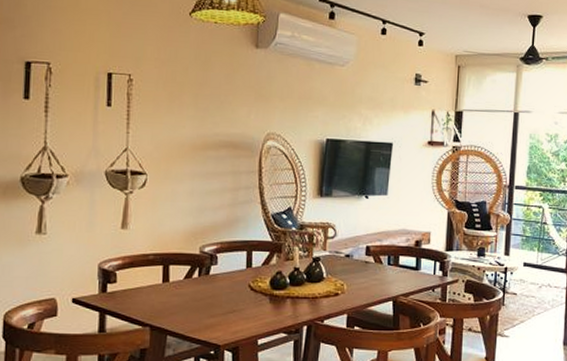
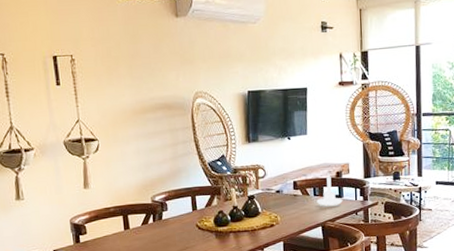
candle holder: none [390,240,420,278] -> present [316,172,343,206]

